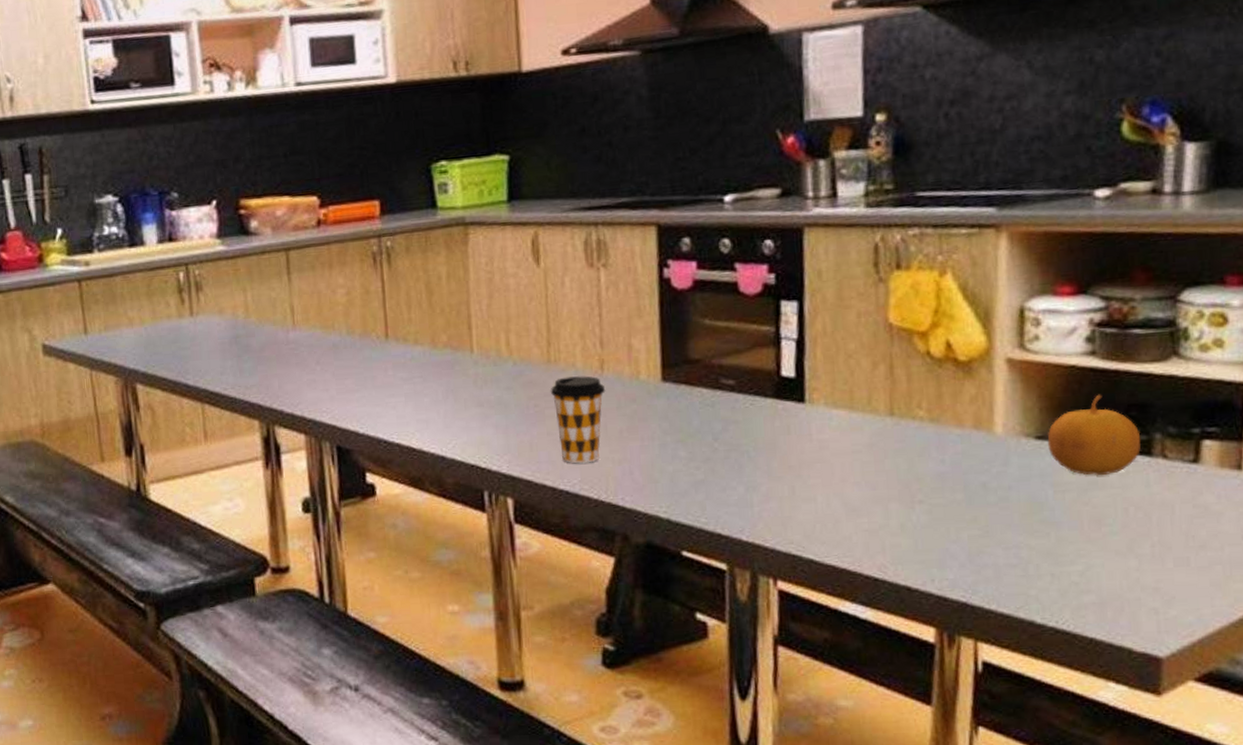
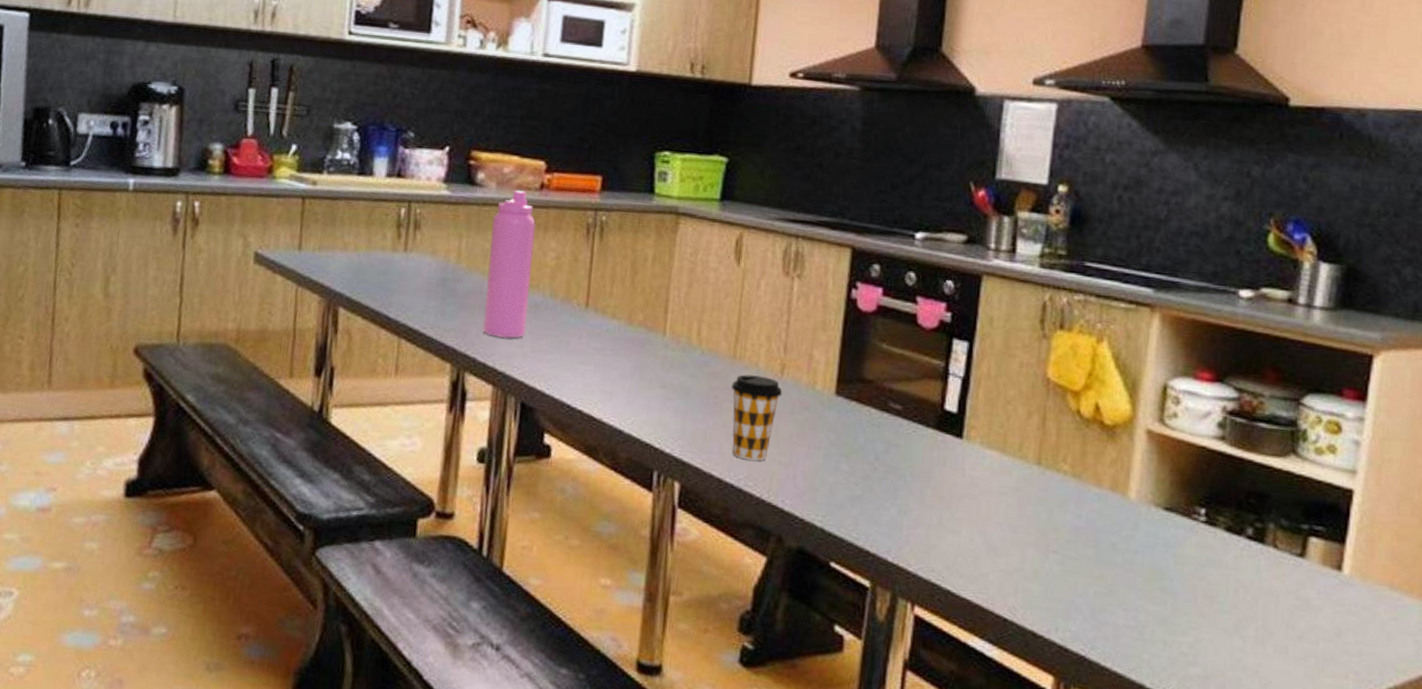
water bottle: none [274,230,329,386] -> present [482,190,537,339]
fruit: present [1047,394,1141,476] -> none [1174,477,1257,555]

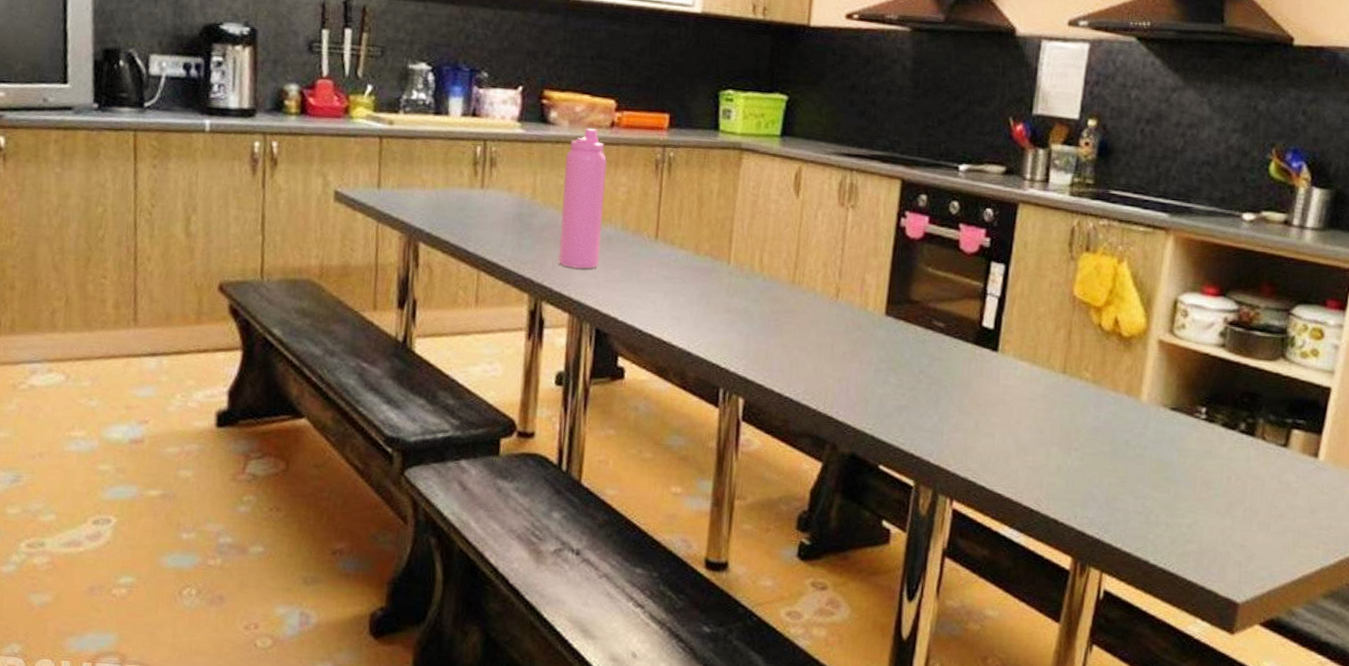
coffee cup: present [731,374,783,461] -> none [790,298,838,377]

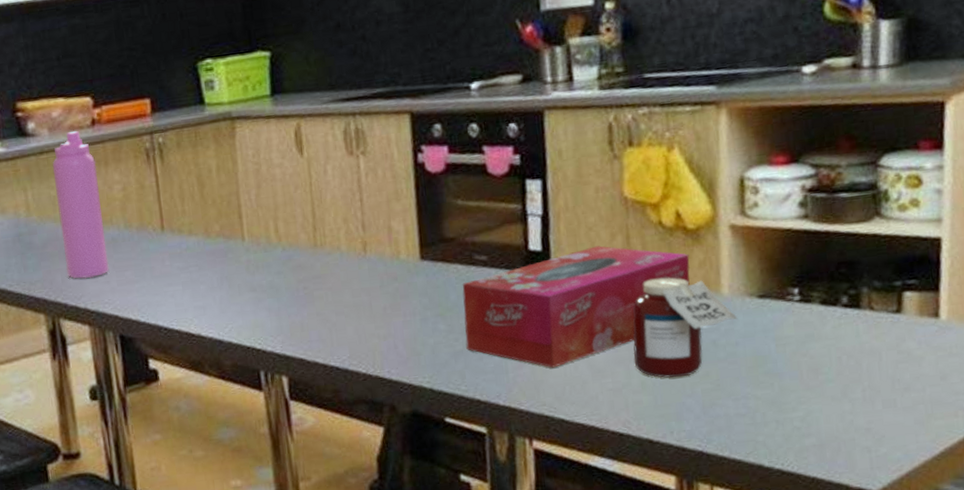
tissue box: none [910,334,1119,438] -> present [462,245,690,368]
jar: none [1054,375,1151,469] -> present [632,278,738,379]

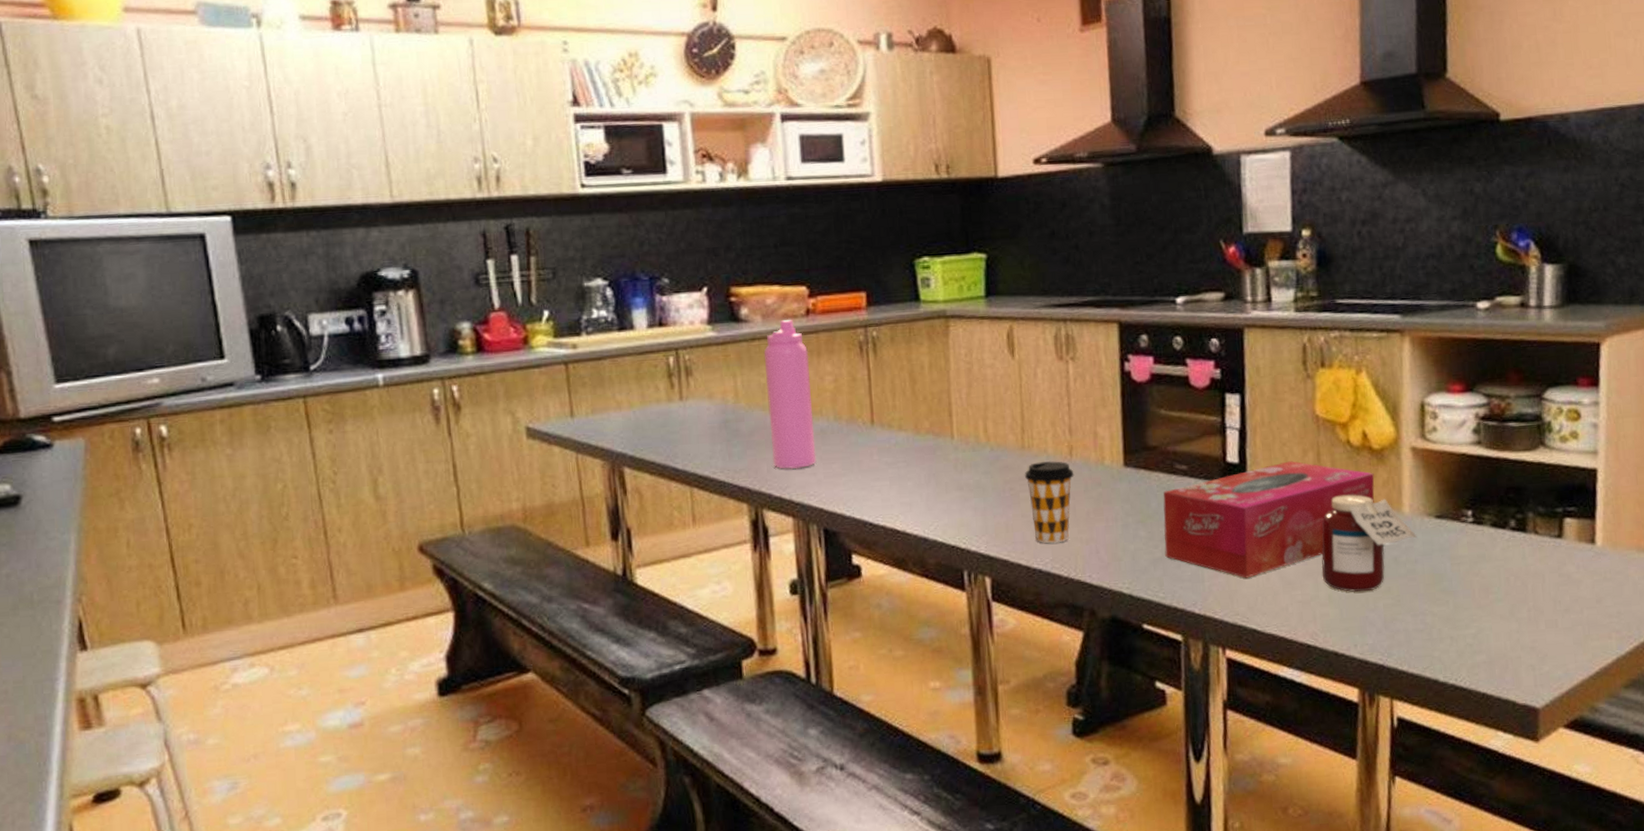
coffee cup: none [317,257,369,341] -> present [1024,460,1074,544]

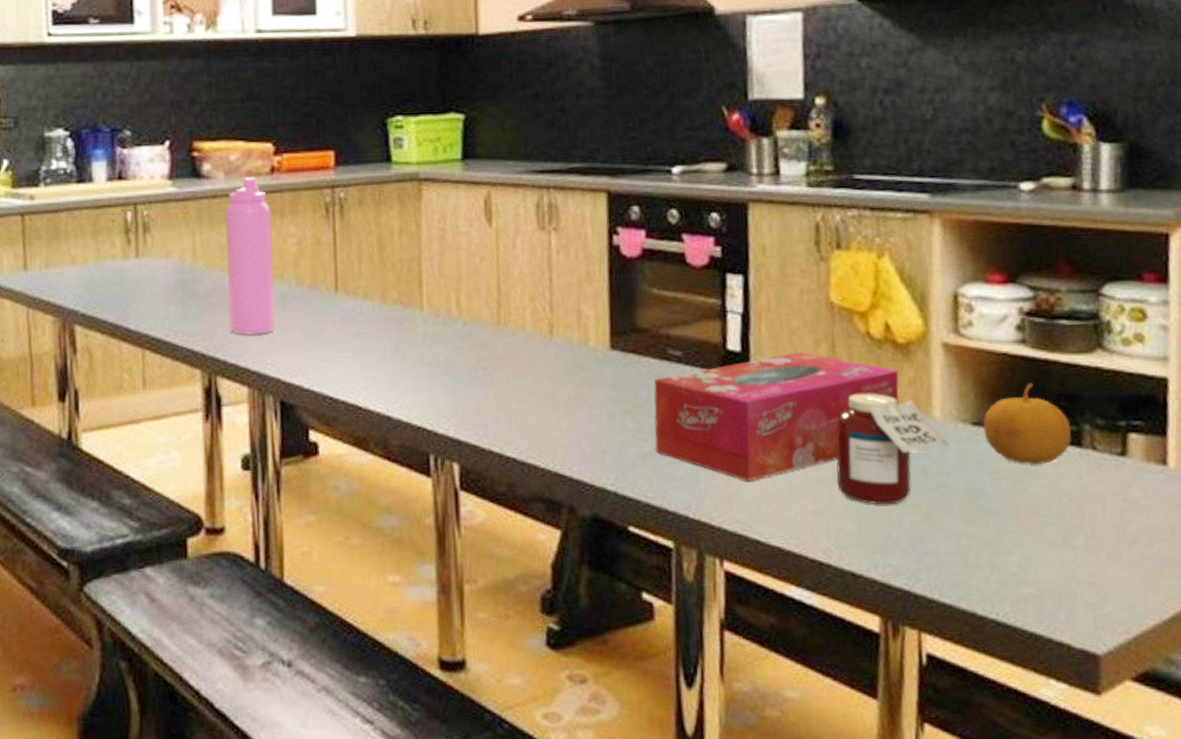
coffee cup: present [1024,460,1074,544] -> none [499,339,555,430]
fruit: none [1444,478,1518,550] -> present [982,383,1072,465]

